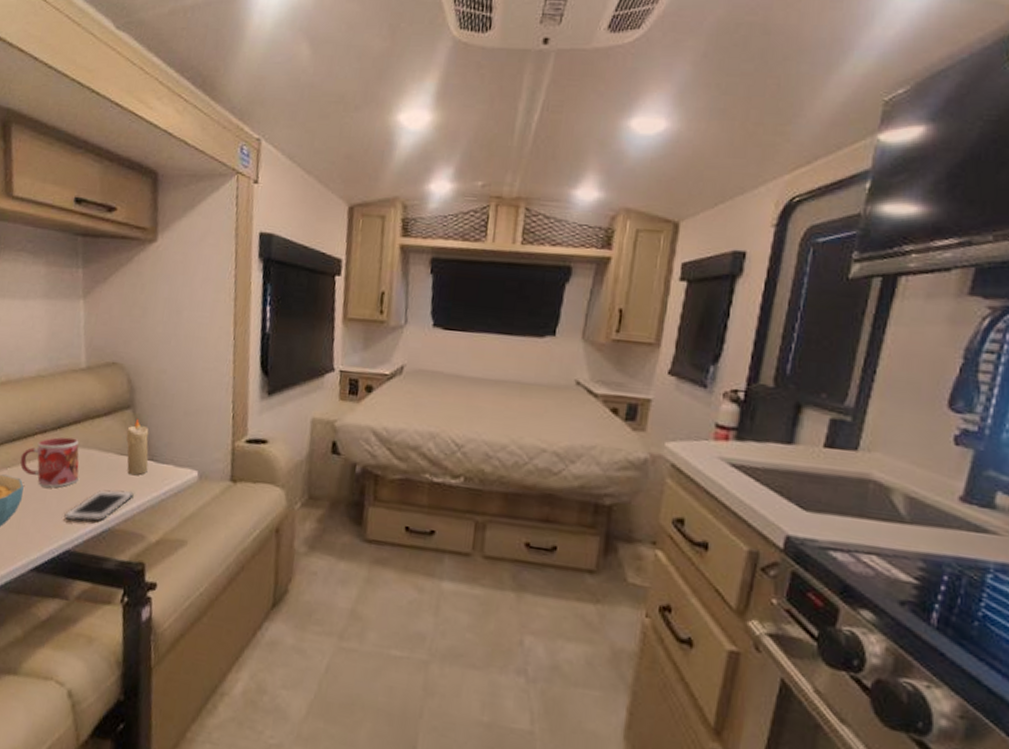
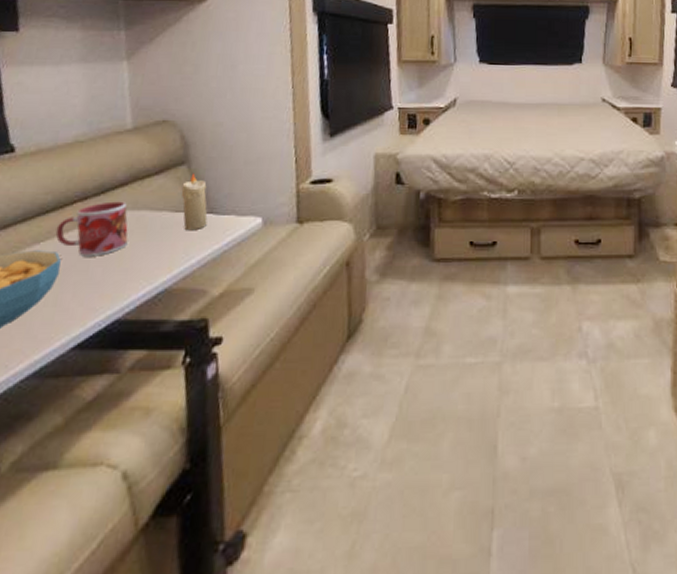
cell phone: present [64,489,134,523] -> none [111,248,193,287]

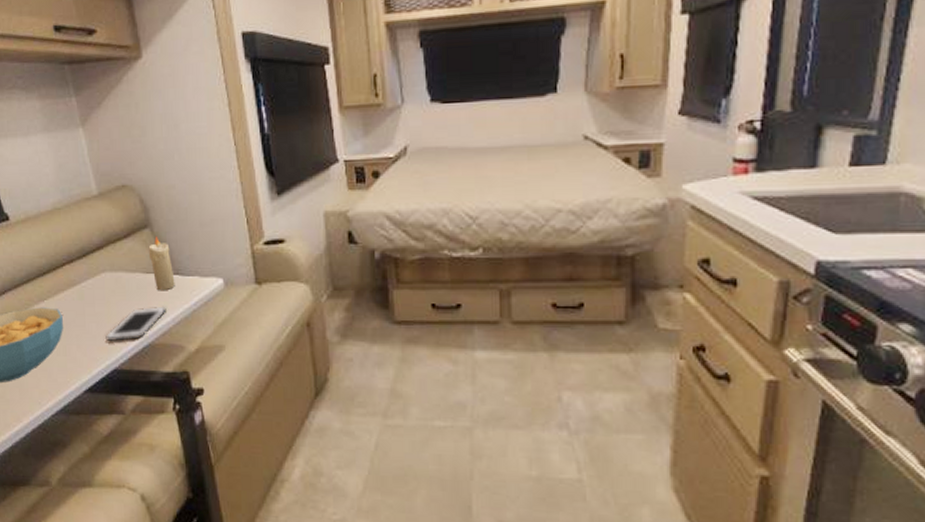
mug: present [55,201,129,257] -> none [54,264,112,313]
cell phone: none [111,248,193,287] -> present [105,307,167,341]

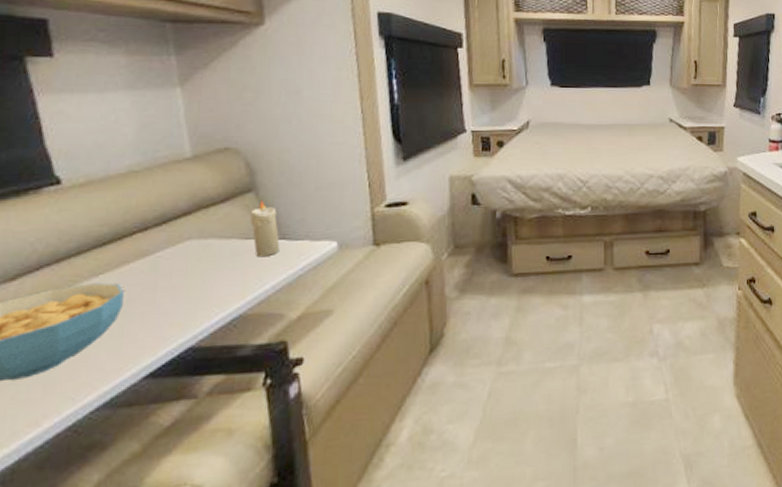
cell phone: present [105,307,167,341] -> none [182,274,266,316]

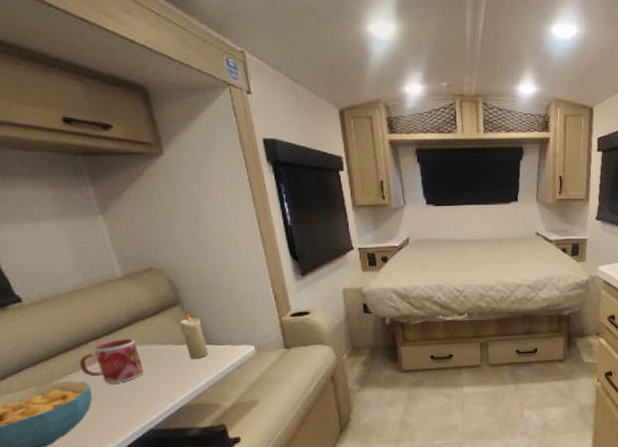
mug: none [115,231,196,287] -> present [79,338,144,384]

